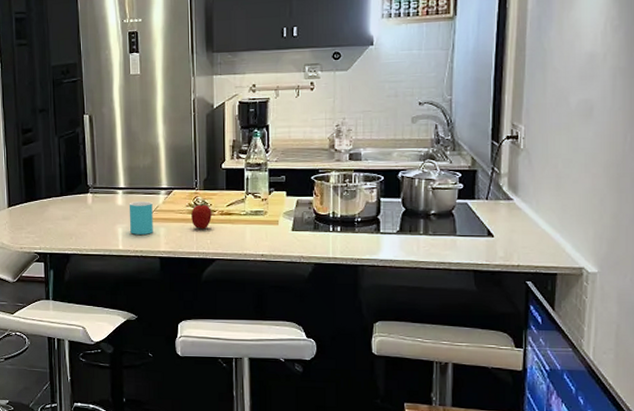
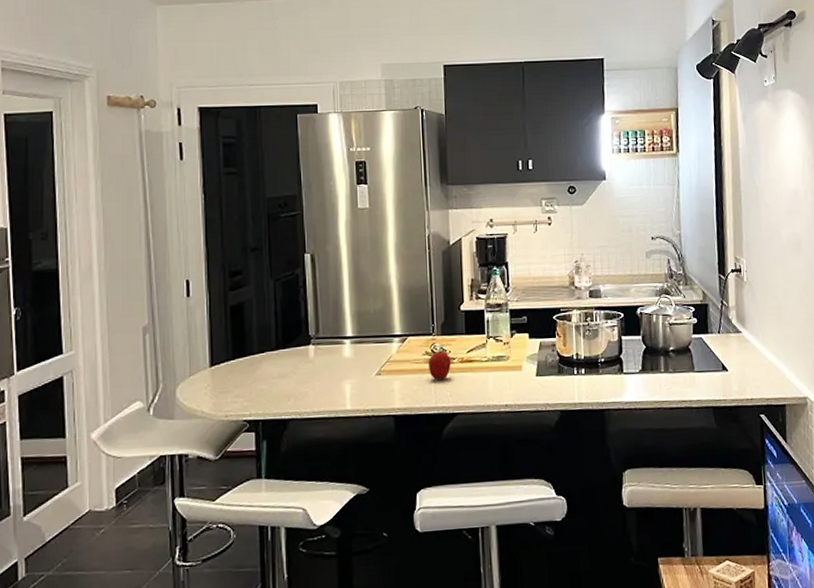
cup: present [129,201,153,235] -> none [357,351,386,391]

